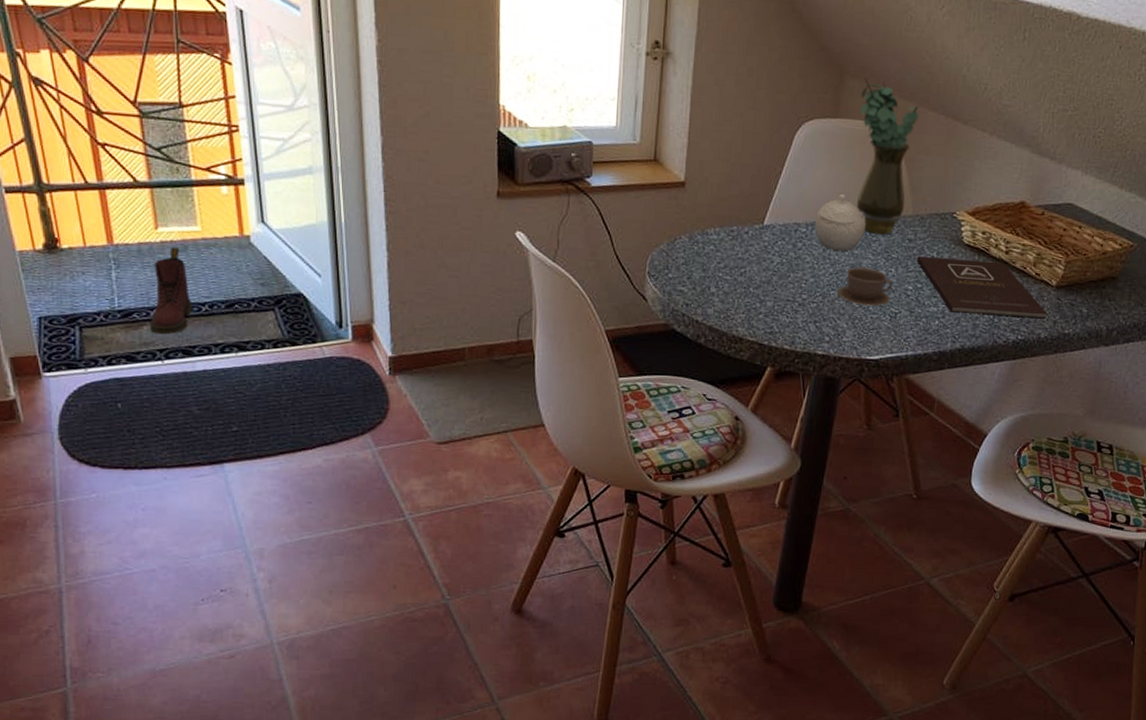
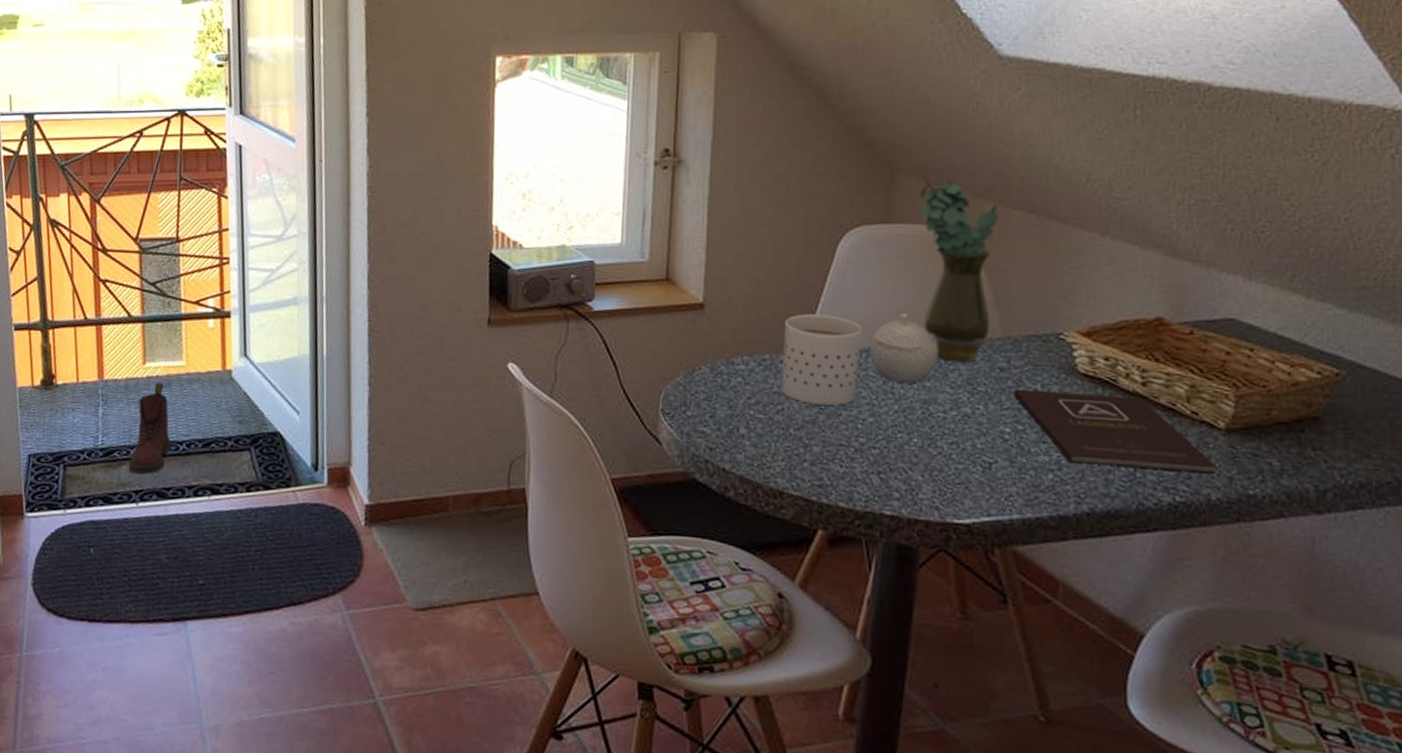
mug: none [744,193,810,269] -> present [781,314,863,406]
teacup: present [837,267,893,307] -> none [906,403,983,454]

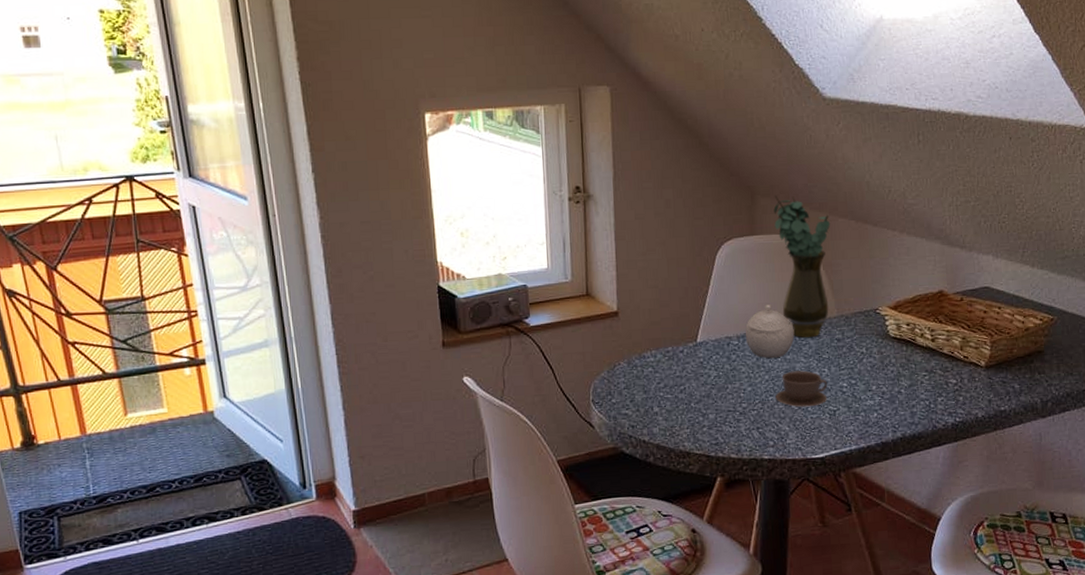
boot: present [129,383,171,475] -> none [124,430,163,515]
mug: present [781,314,863,406] -> none [680,311,740,382]
teacup: none [906,403,983,454] -> present [775,370,828,407]
book: present [1014,388,1217,474] -> none [847,350,981,403]

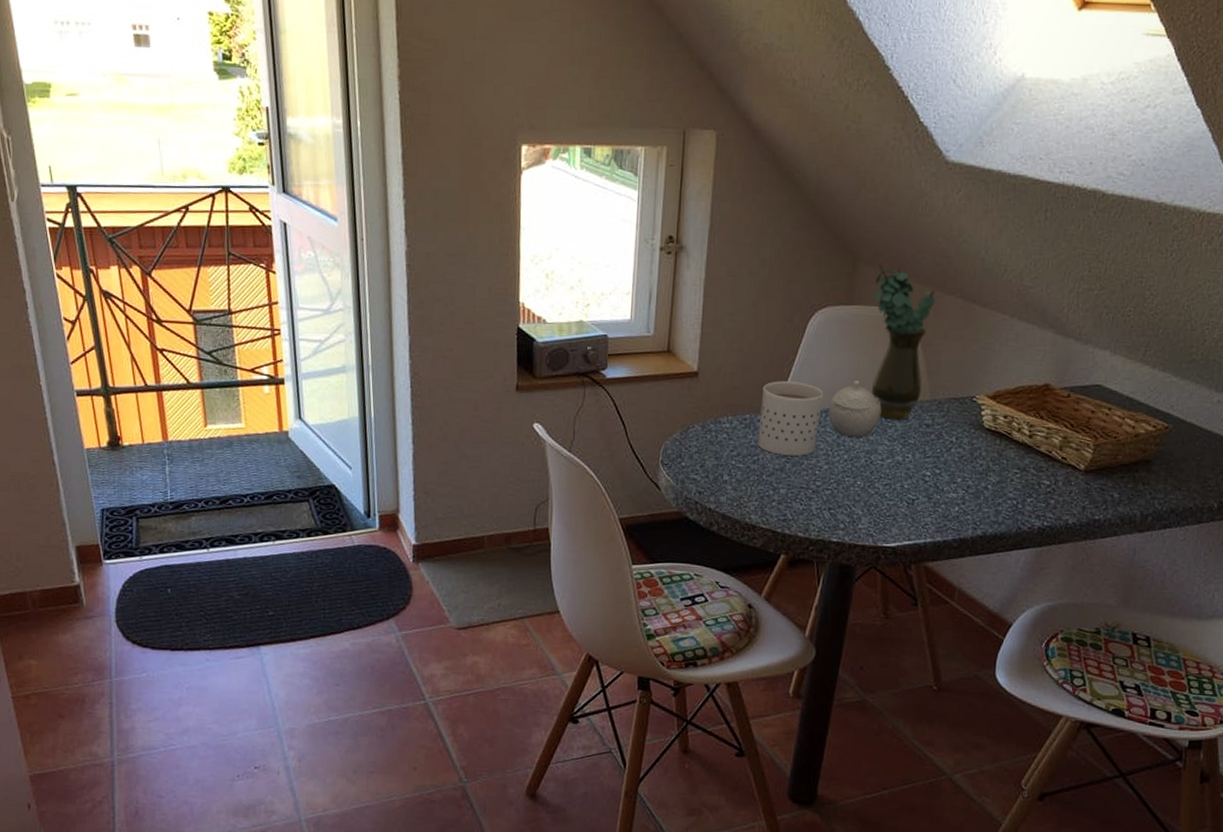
mug: none [680,311,740,382] -> present [757,381,824,456]
teacup: present [775,370,828,407] -> none [852,453,910,493]

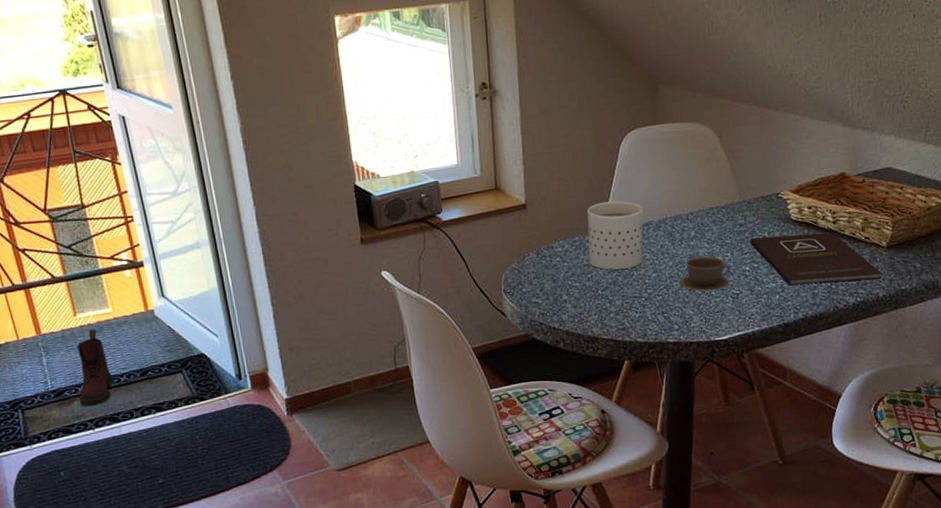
boot: none [198,443,236,524] -> present [77,329,113,407]
sugar bowl: present [828,381,882,438] -> none [649,193,698,245]
teacup: none [852,453,910,493] -> present [680,256,731,292]
vase: present [871,264,936,420] -> none [675,84,733,224]
book: none [935,441,1075,504] -> present [750,232,882,286]

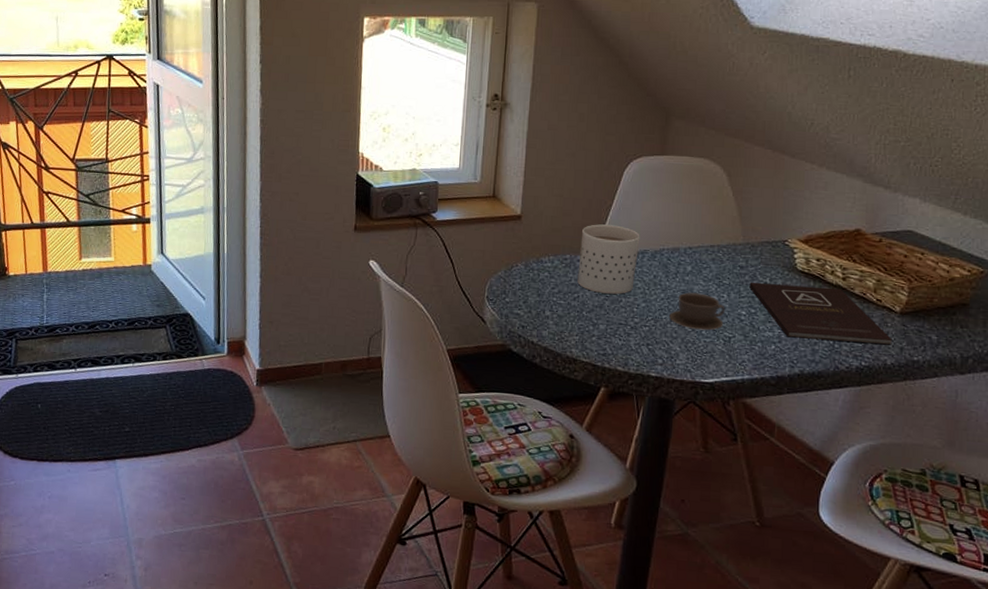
boot: present [77,329,113,407] -> none [69,274,103,347]

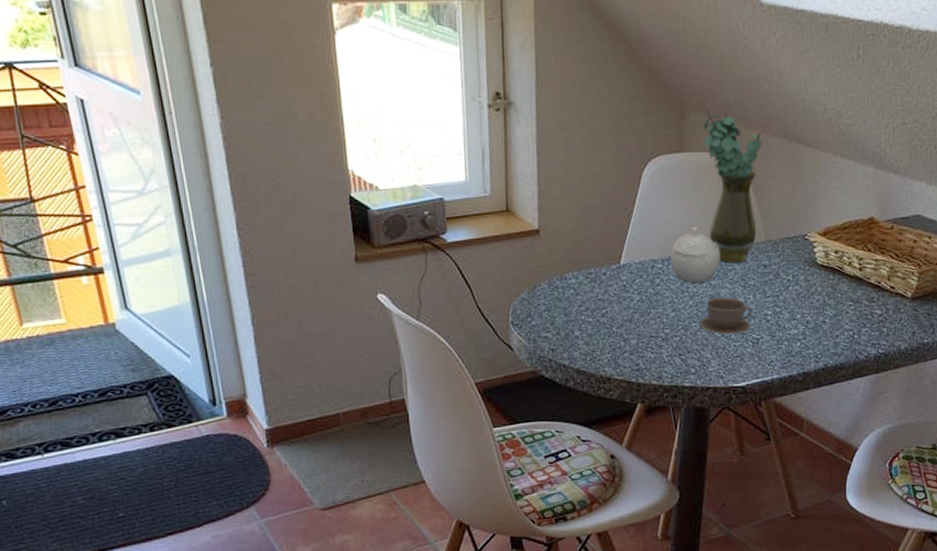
mug: present [577,224,640,294] -> none [604,232,665,306]
sugar bowl: none [644,224,696,278] -> present [670,227,721,284]
vase: none [685,119,746,261] -> present [704,110,763,262]
book: present [749,282,892,345] -> none [773,279,905,333]

